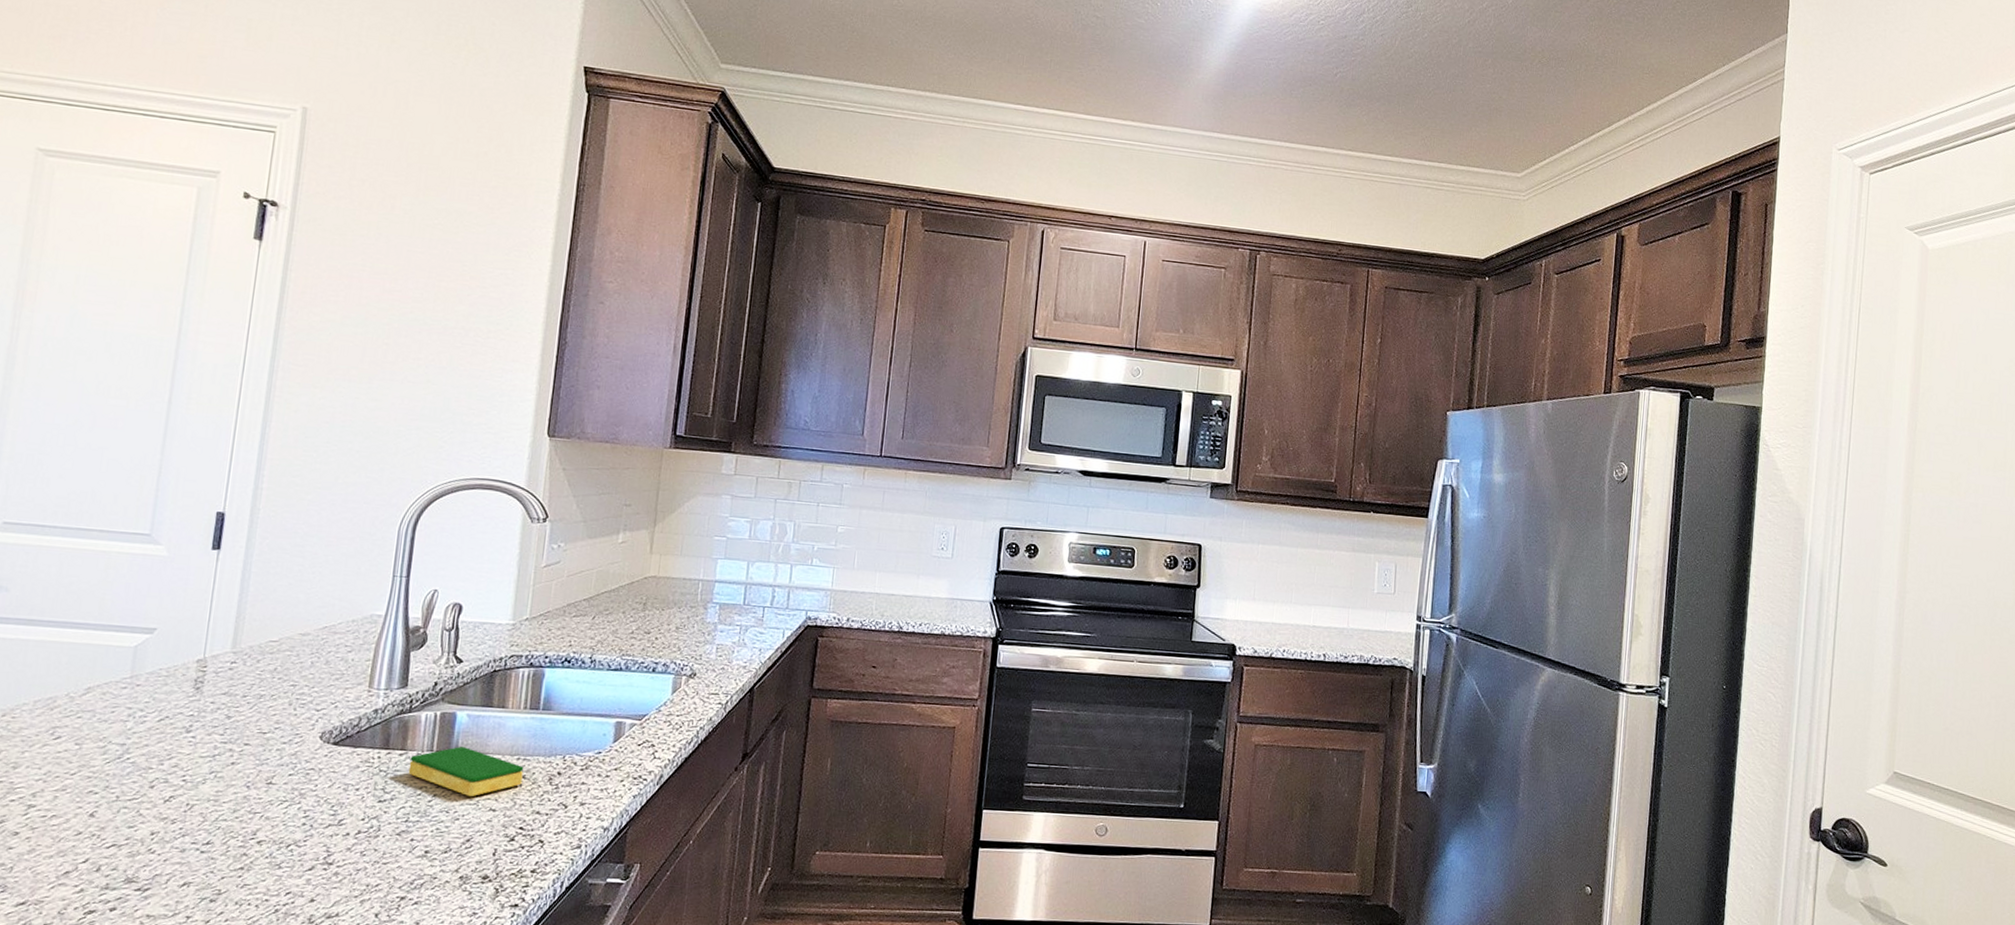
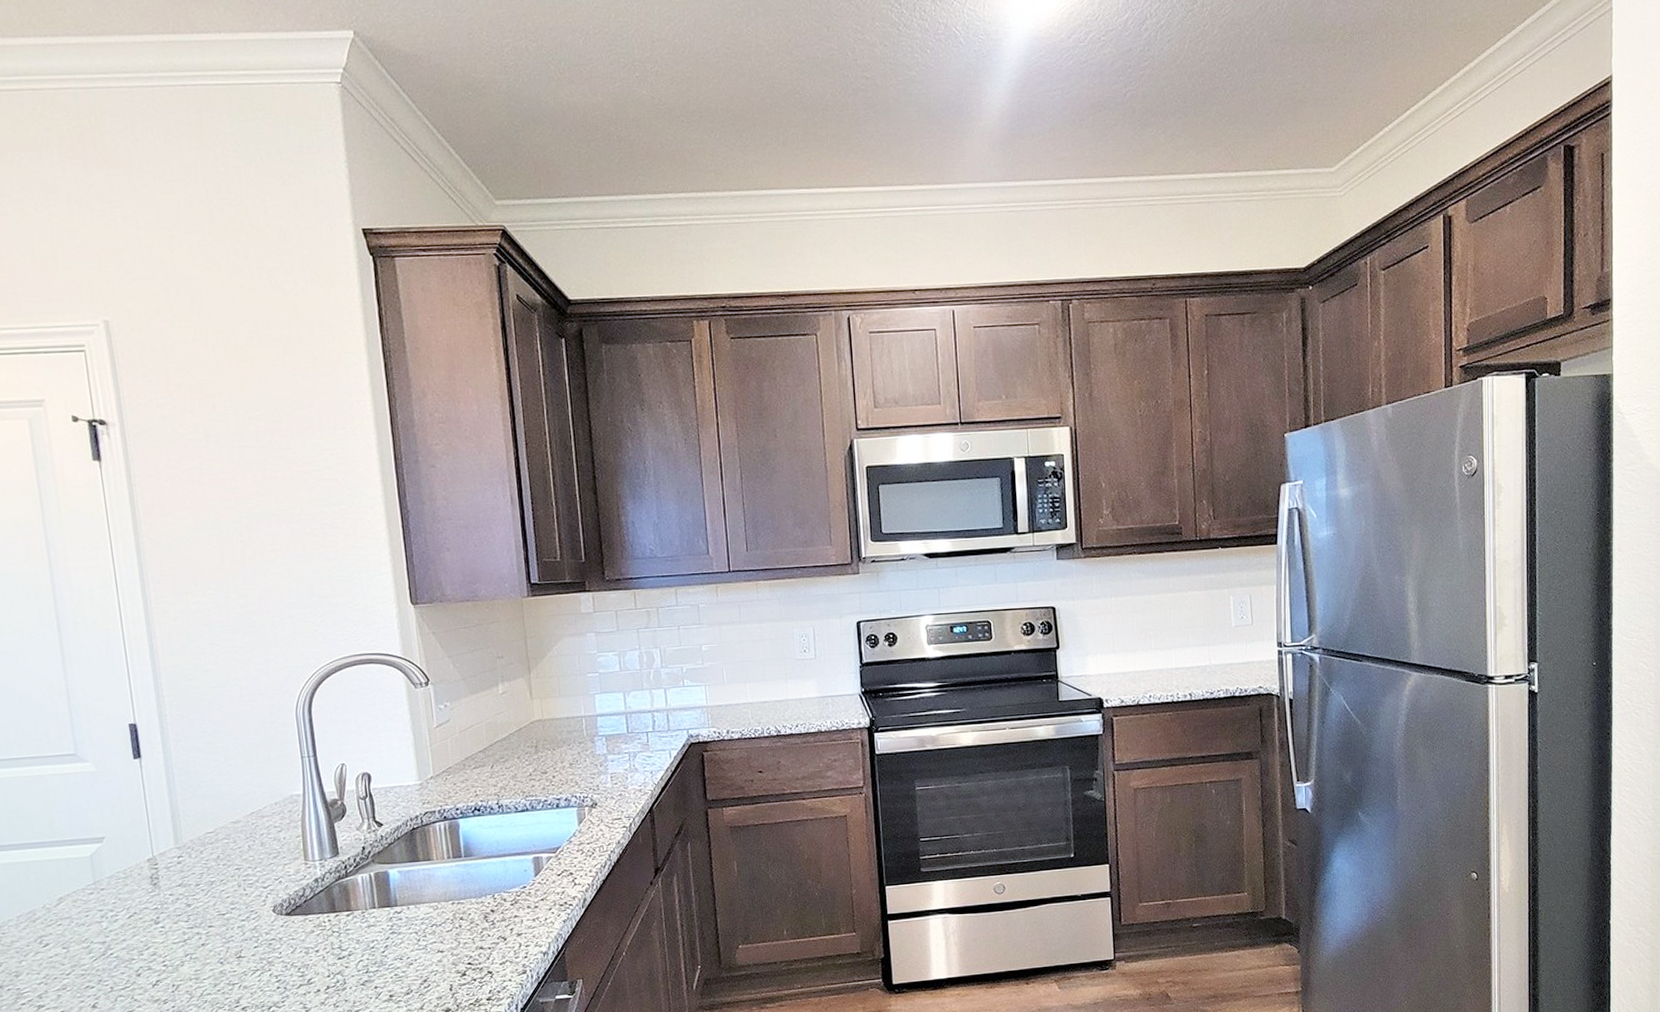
dish sponge: present [408,747,524,797] -> none [356,900,461,943]

